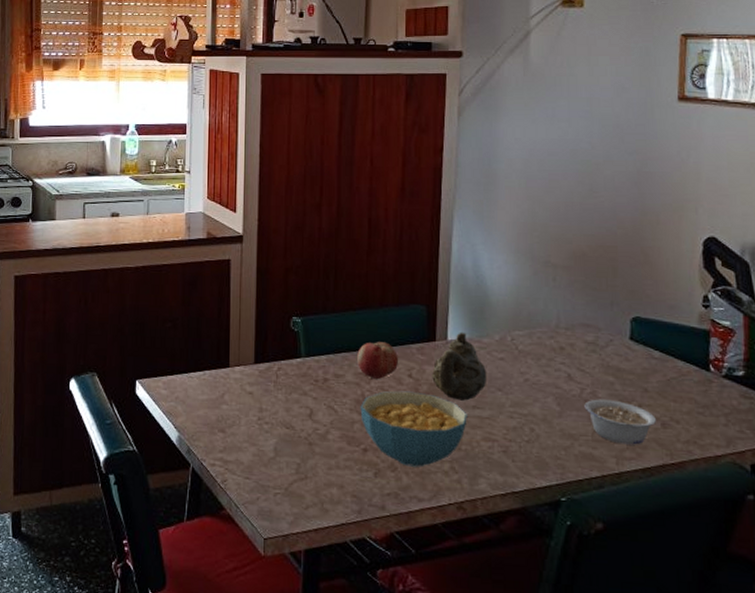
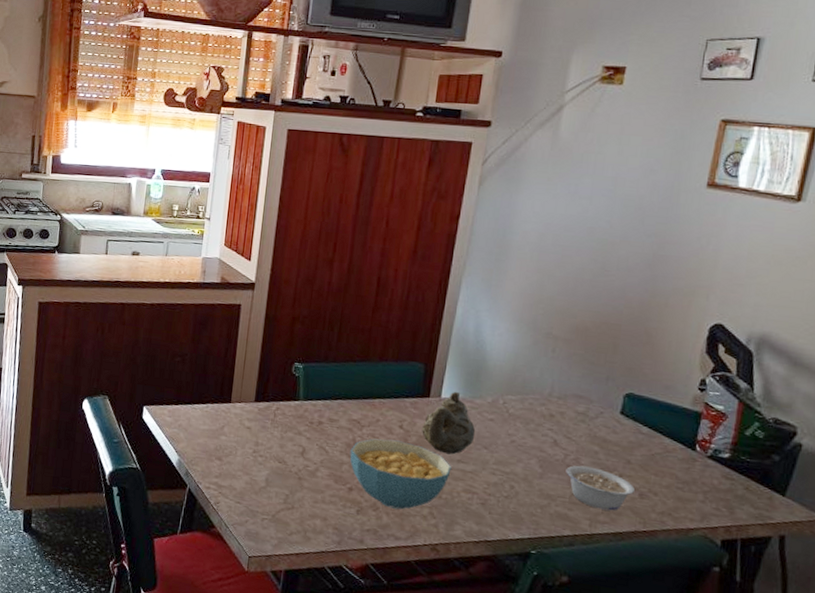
fruit: present [357,342,399,379] -> none [352,393,392,427]

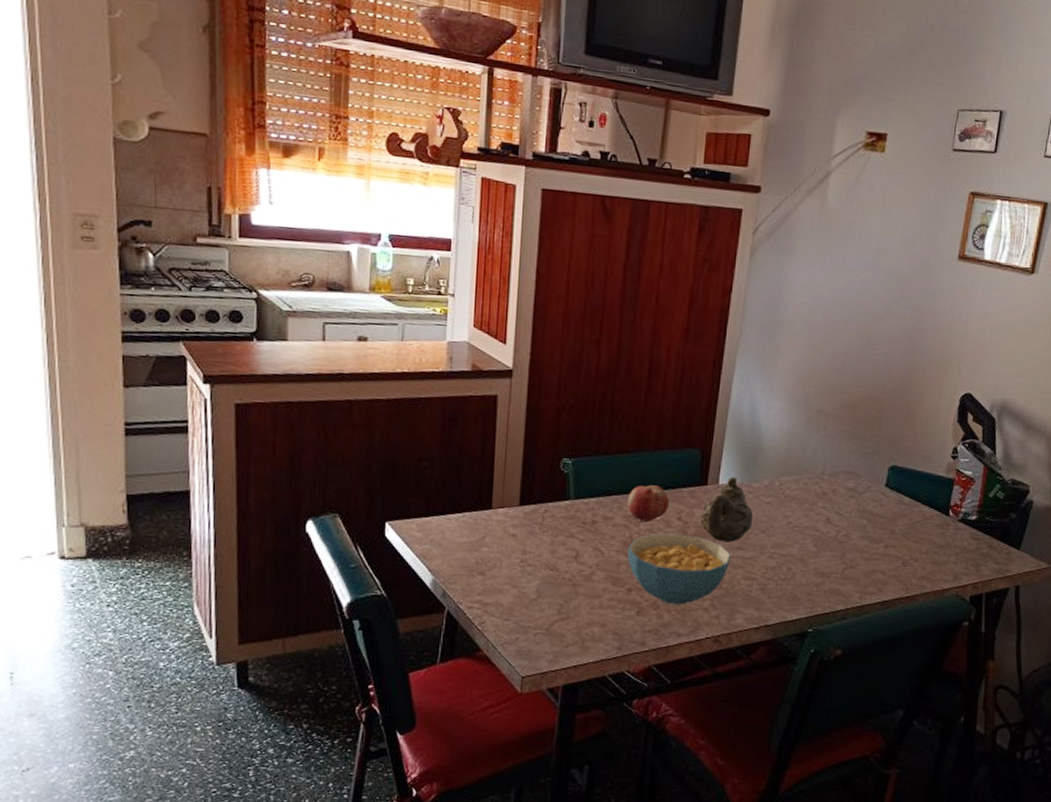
fruit: none [352,393,392,427] -> present [627,485,670,521]
legume: present [566,465,634,511] -> none [838,540,898,581]

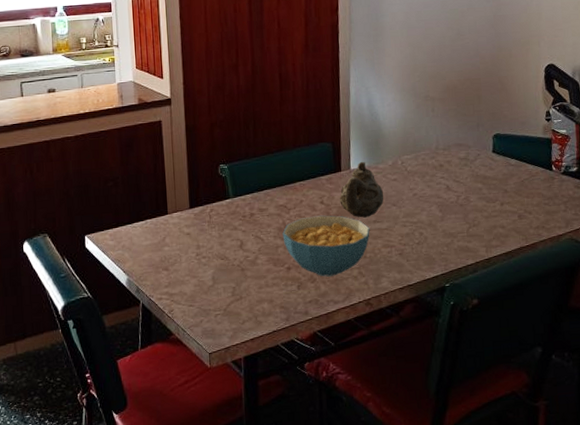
fruit: present [627,485,670,521] -> none [277,177,312,209]

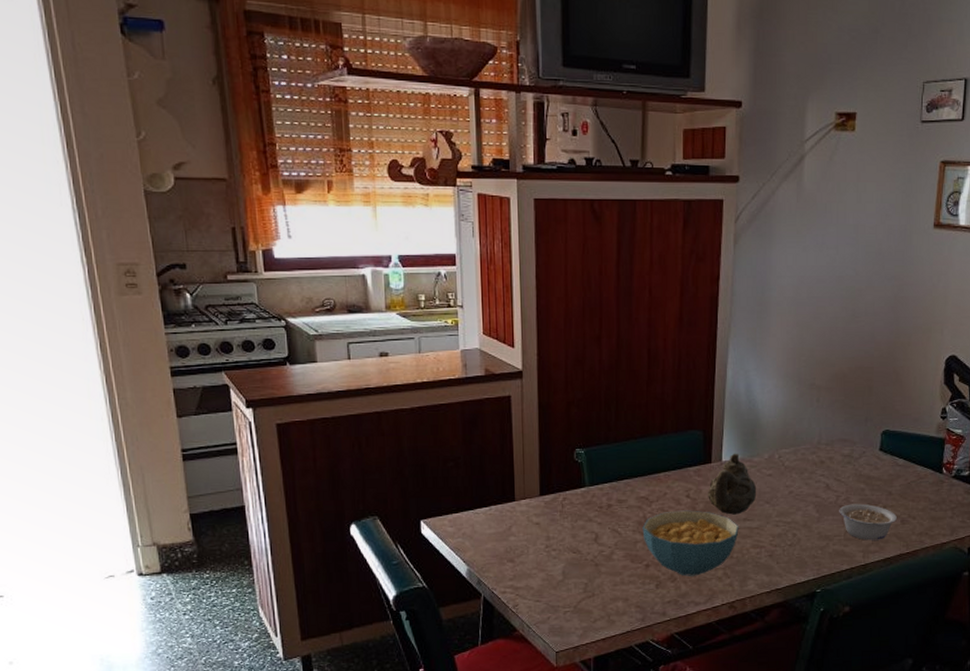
legume: none [460,202,514,236] -> present [839,503,897,541]

